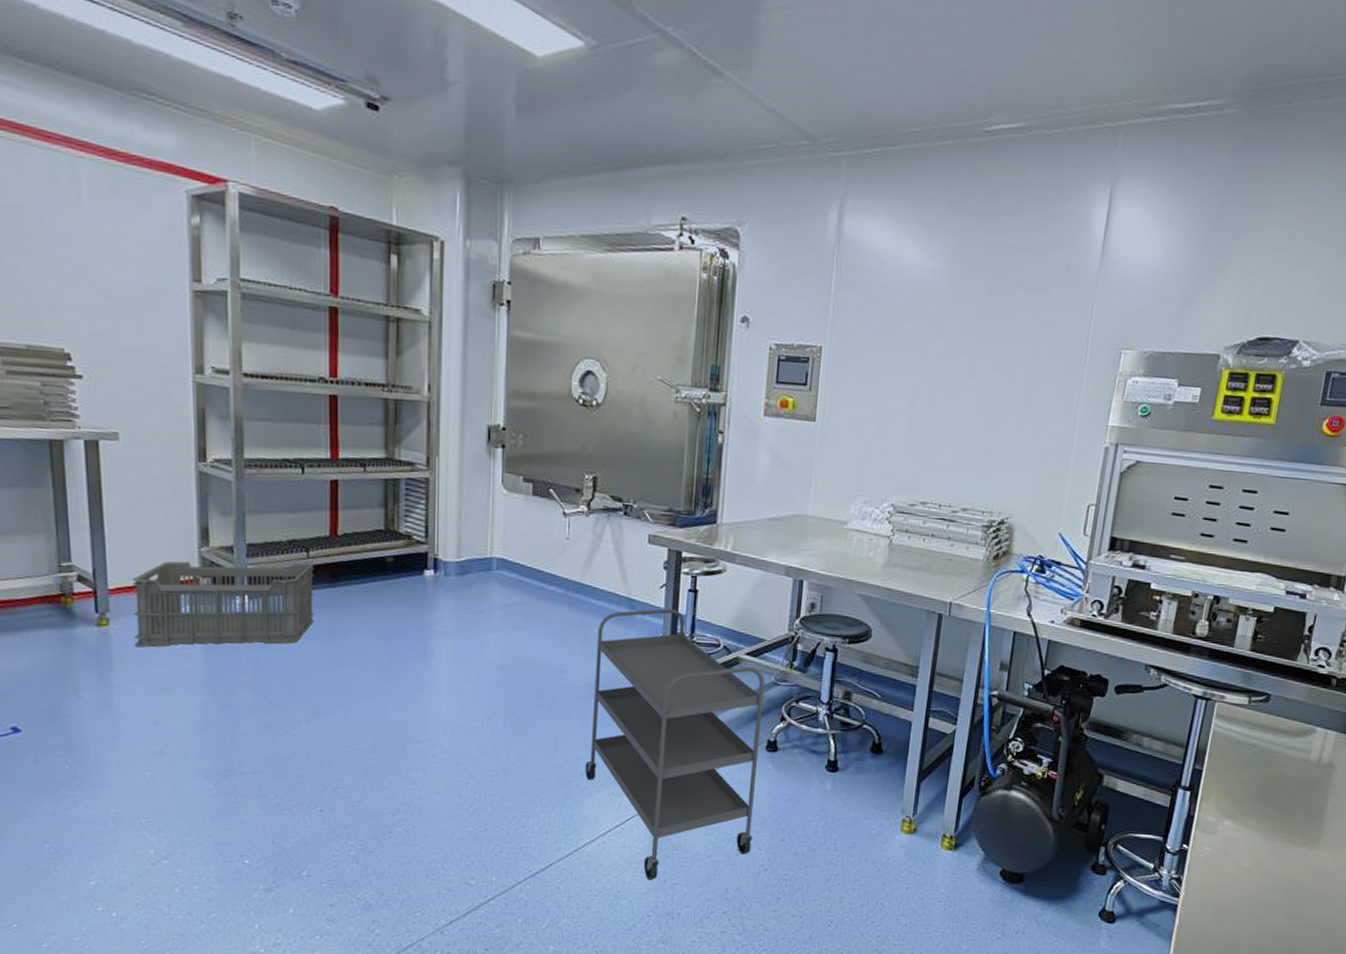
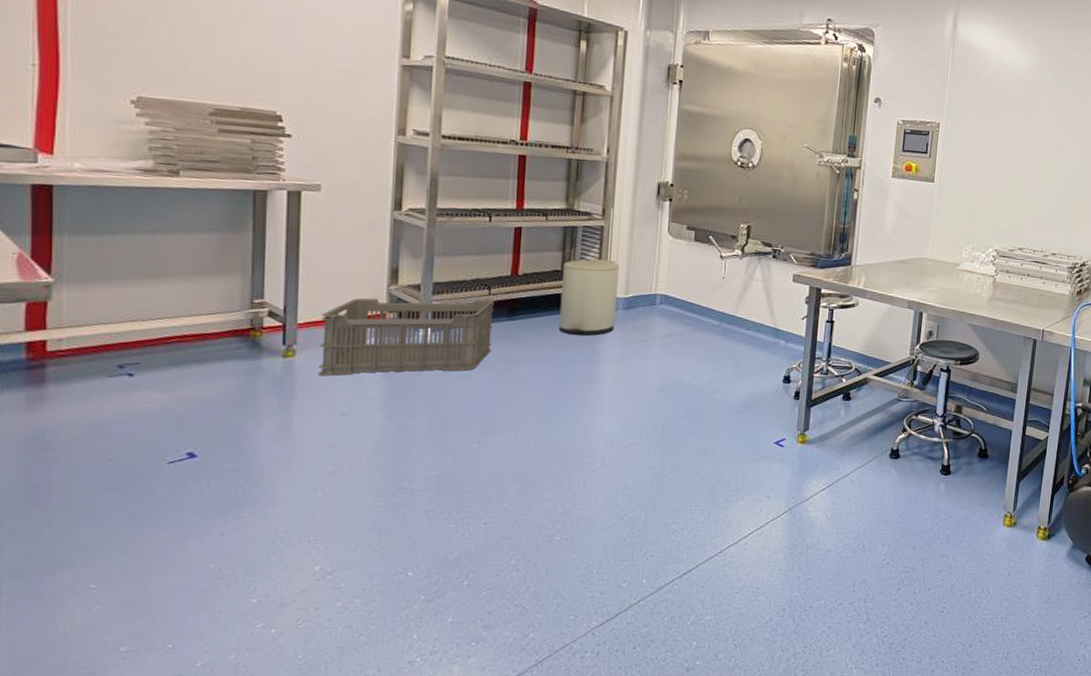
pedal bin: none [386,516,449,605] -> present [558,258,620,336]
utility cart: present [585,608,765,880] -> none [731,337,889,577]

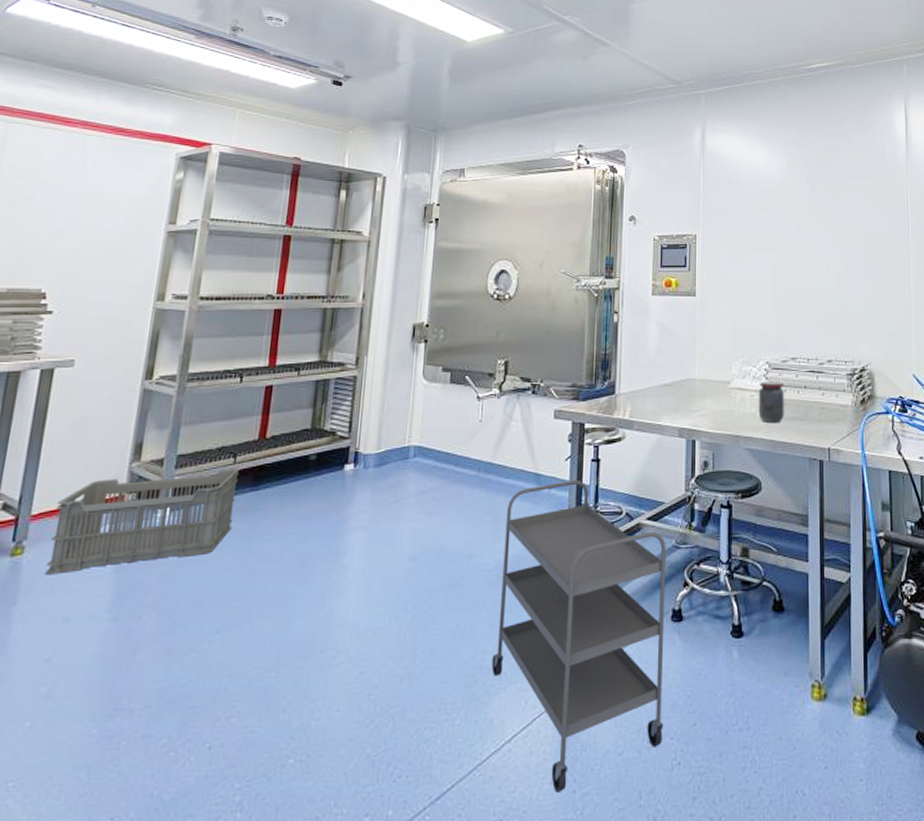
pedal bin: present [558,258,620,336] -> none [305,412,372,501]
utility cart: none [731,337,889,577] -> present [491,480,666,793]
jar: none [982,266,1009,304] -> present [758,380,785,424]

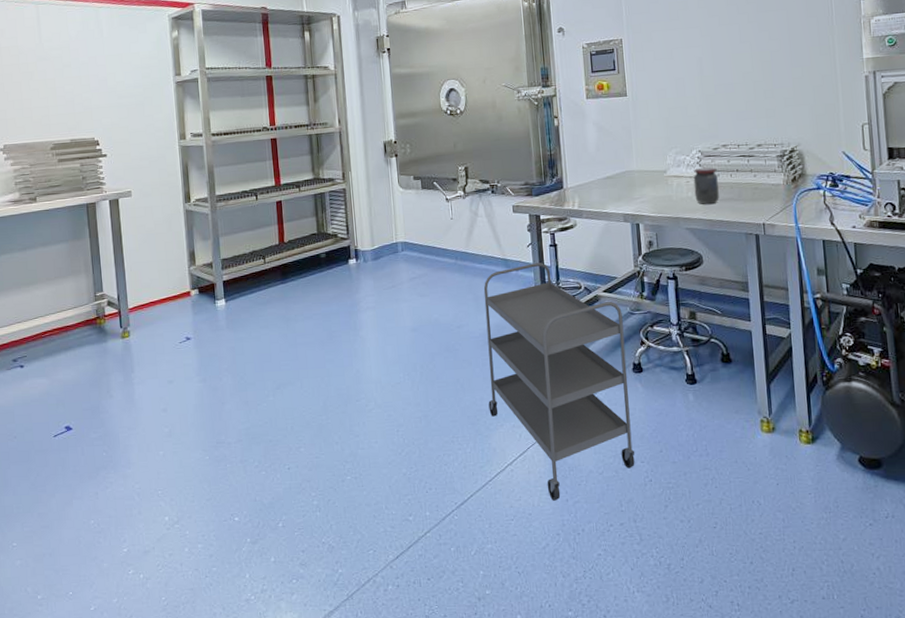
plastic crate: present [45,468,240,575] -> none [144,267,273,351]

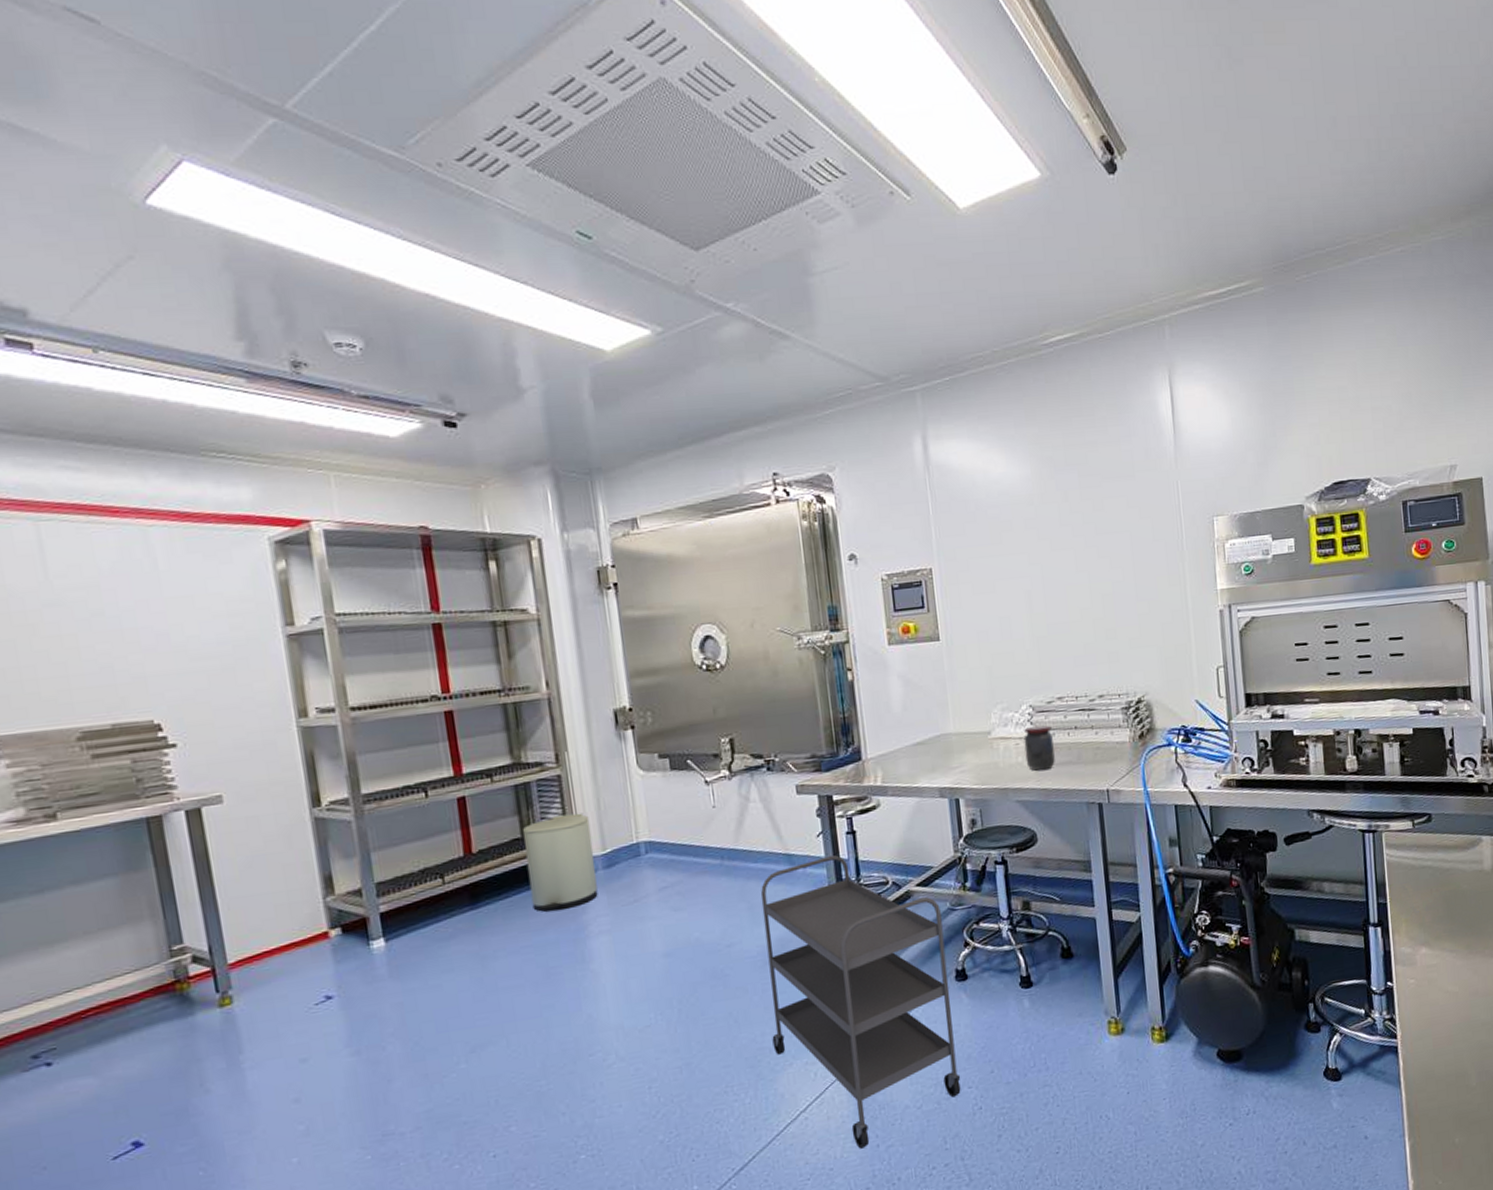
pedal bin: none [319,217,367,289] -> present [523,813,598,912]

